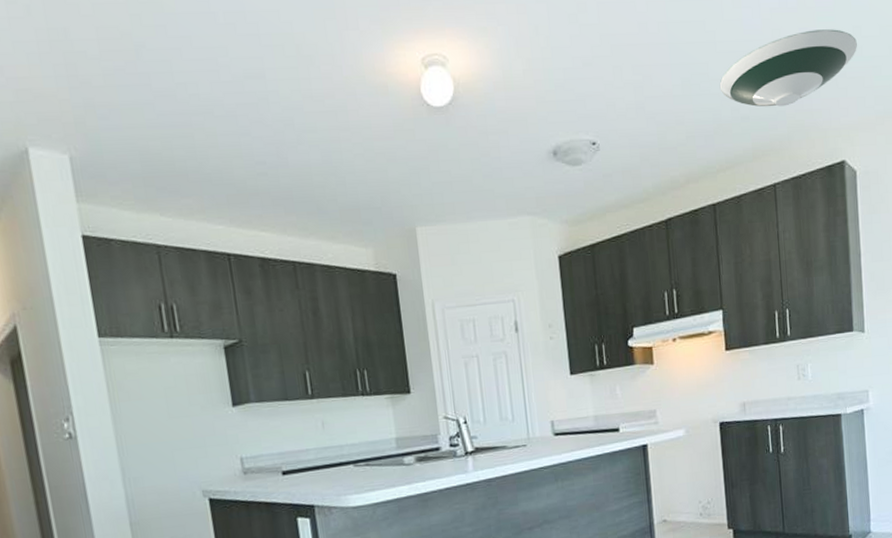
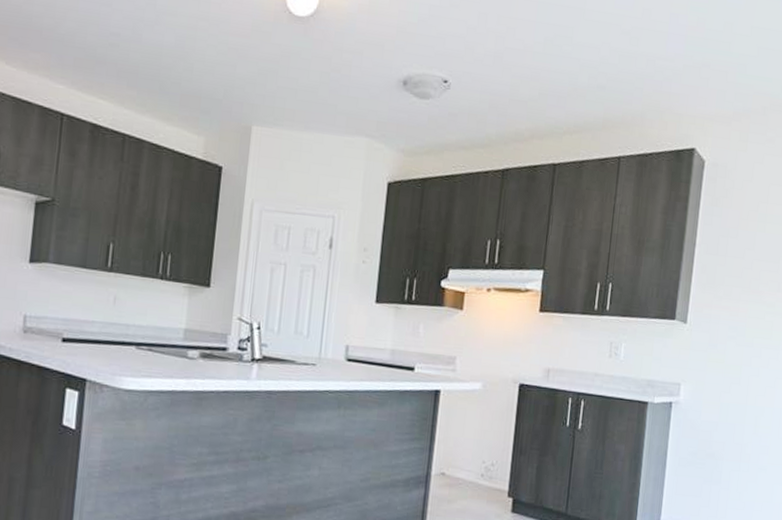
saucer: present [719,29,858,107] -> none [581,16,727,84]

